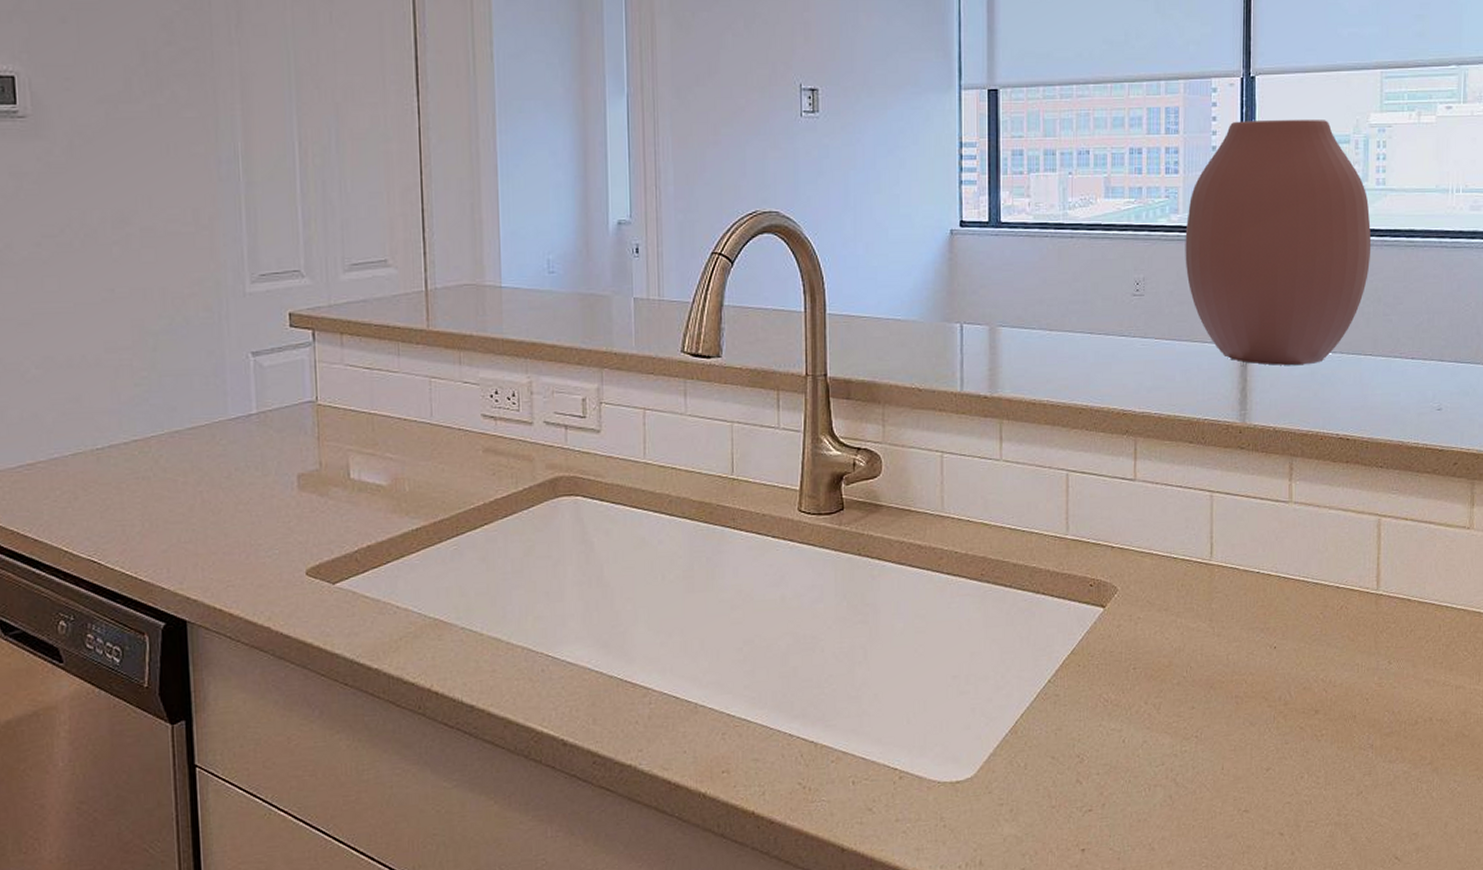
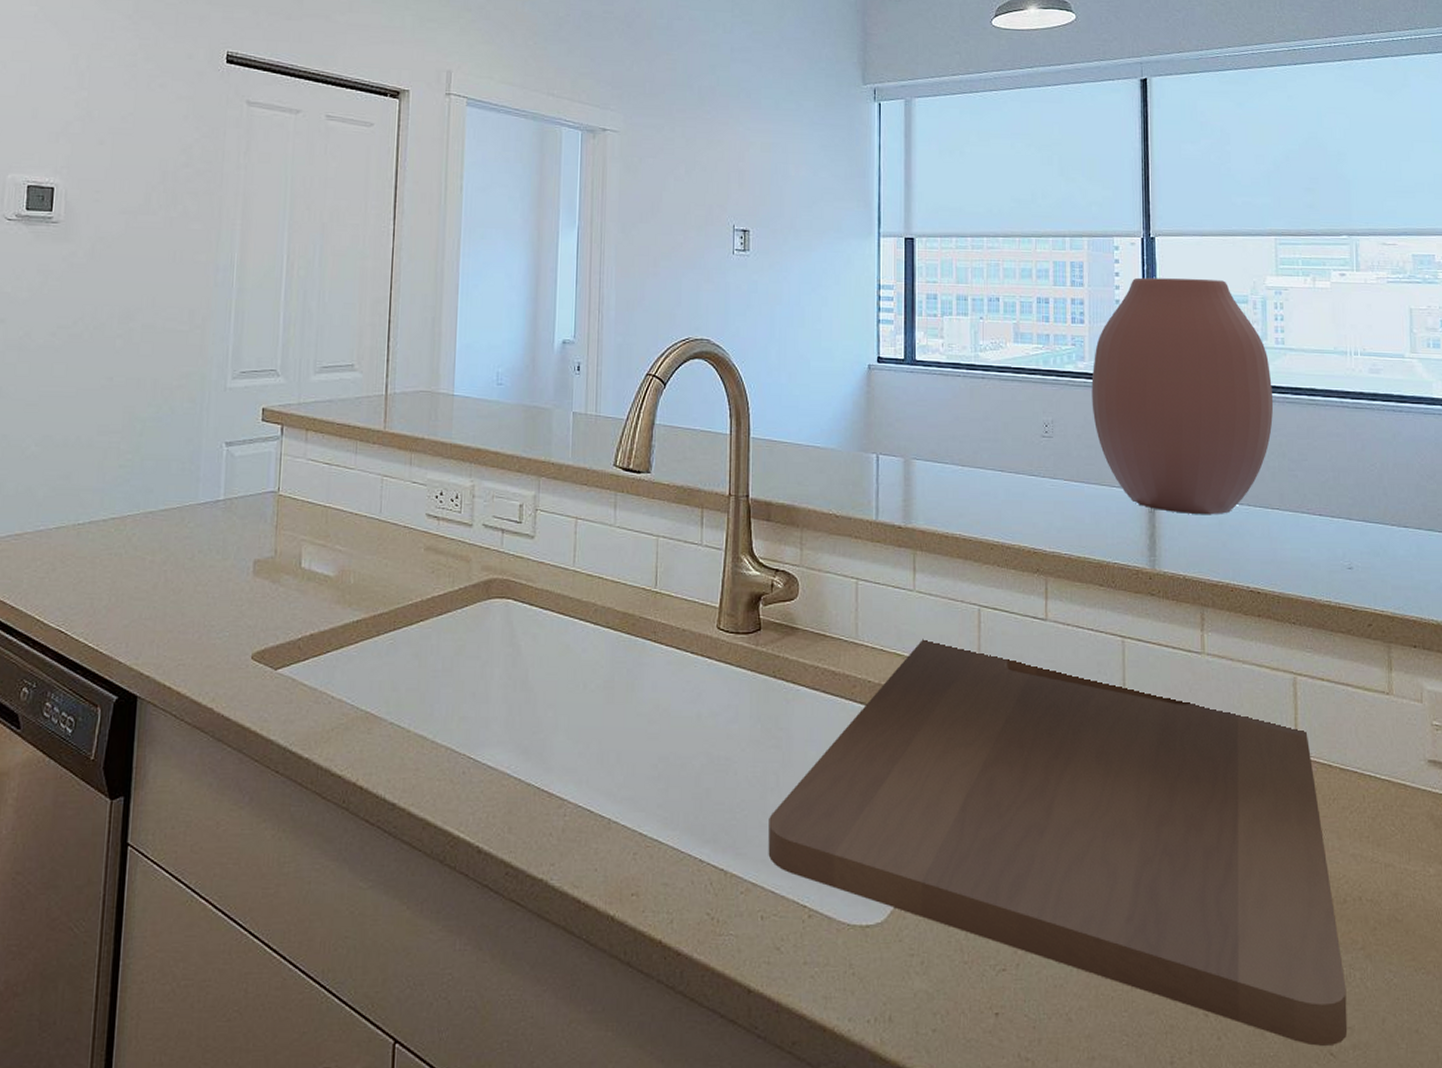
cutting board: none [857,507,1413,852] -> present [768,639,1348,1046]

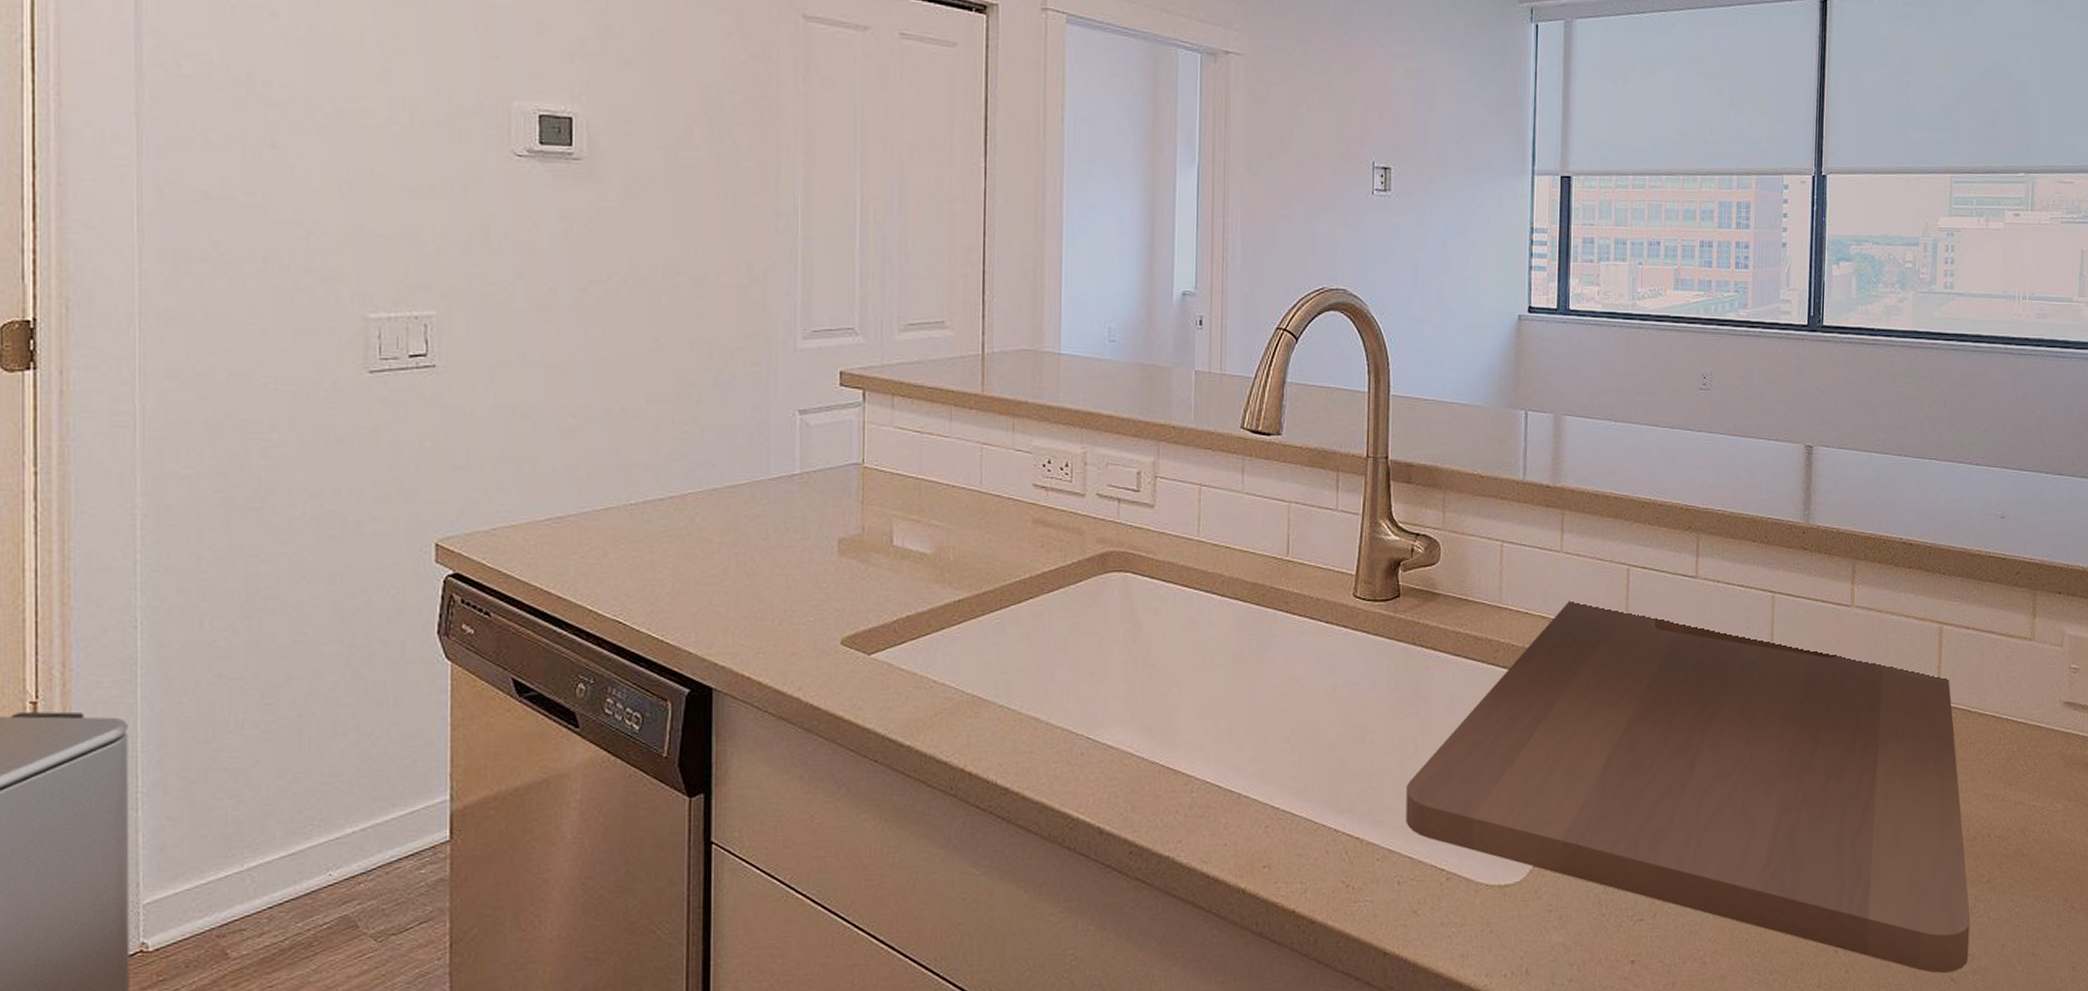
vase: present [1091,277,1274,515] -> none [1752,218,1938,467]

